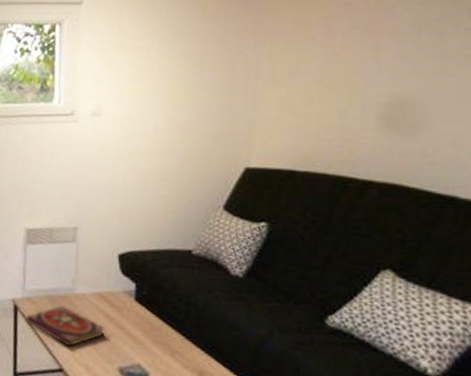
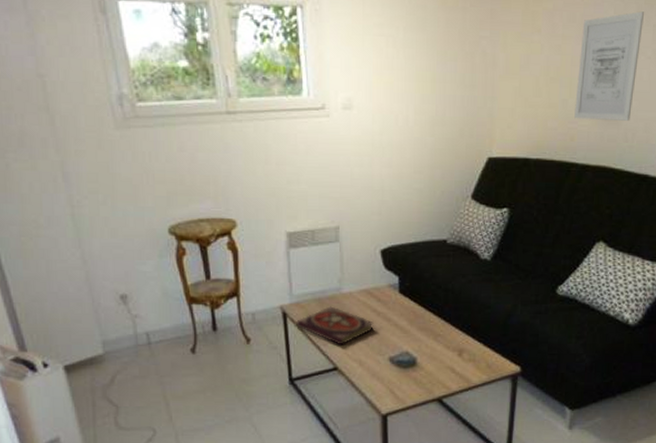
wall art: none [355,14,453,134] -> present [574,11,645,121]

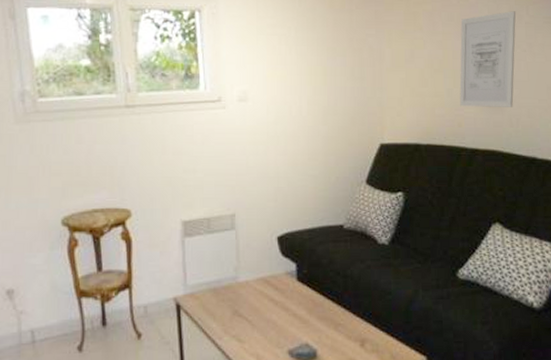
book: present [296,306,375,345] -> none [190,296,273,339]

